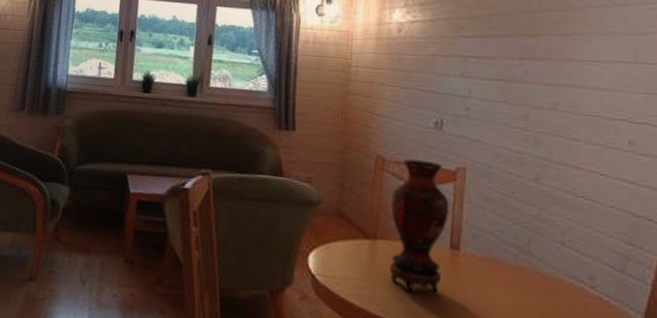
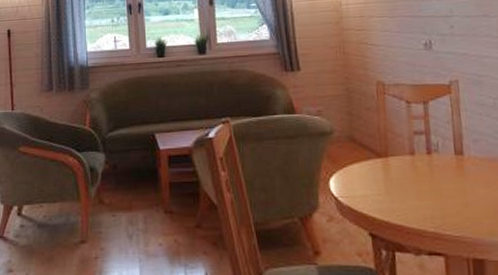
vase: present [389,159,450,293] -> none [395,79,452,200]

